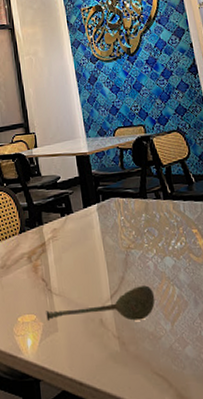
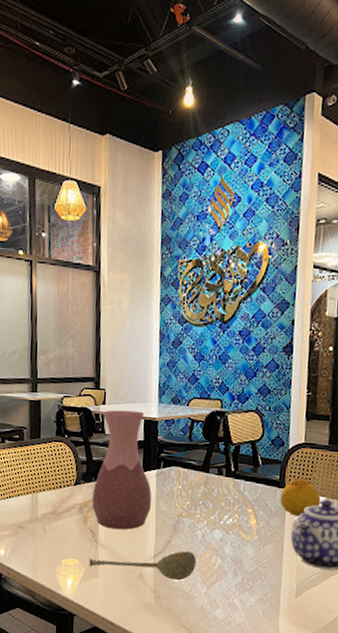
vase: none [35,148,99,275] -> present [92,410,152,530]

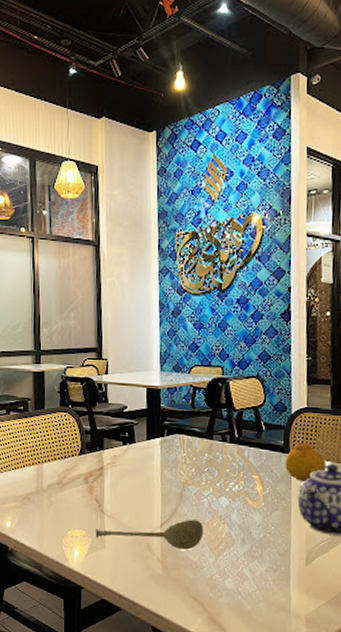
vase: present [92,410,152,530] -> none [97,379,157,499]

